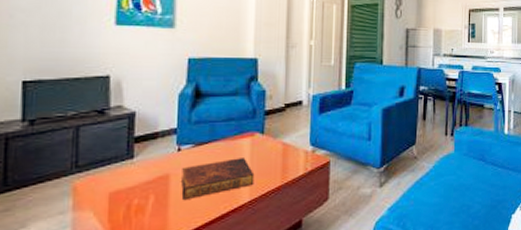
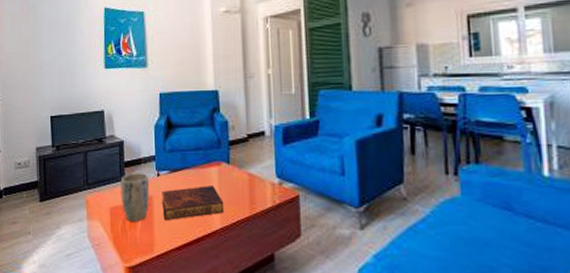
plant pot: none [126,149,167,207] -> present [120,173,150,222]

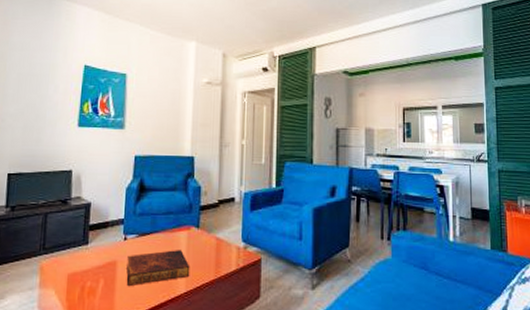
plant pot: present [120,173,150,222] -> none [81,237,115,289]

